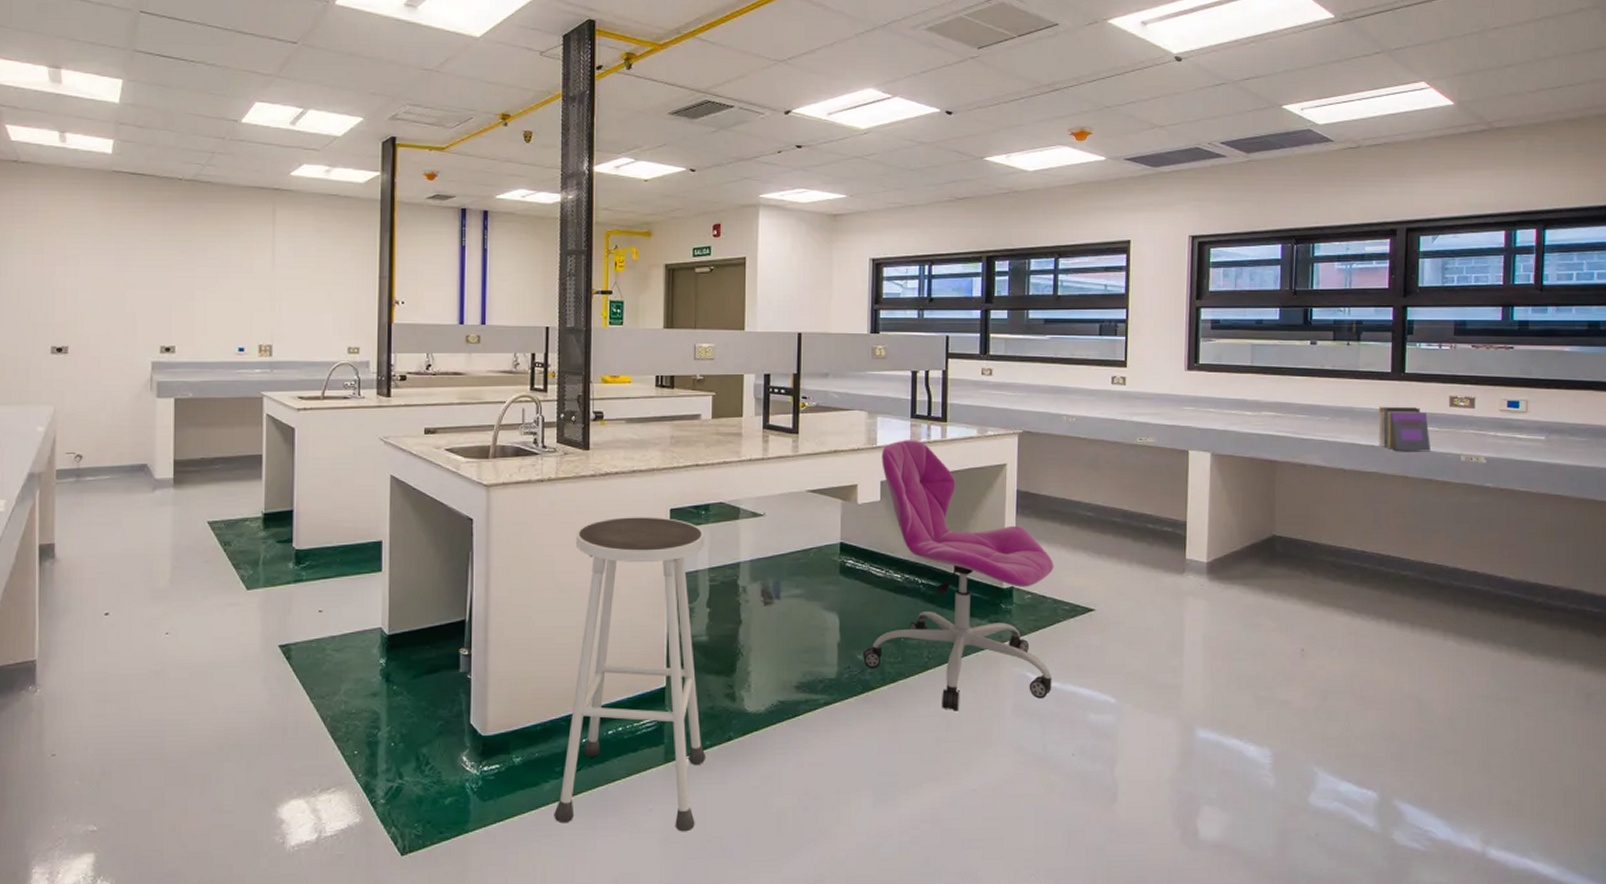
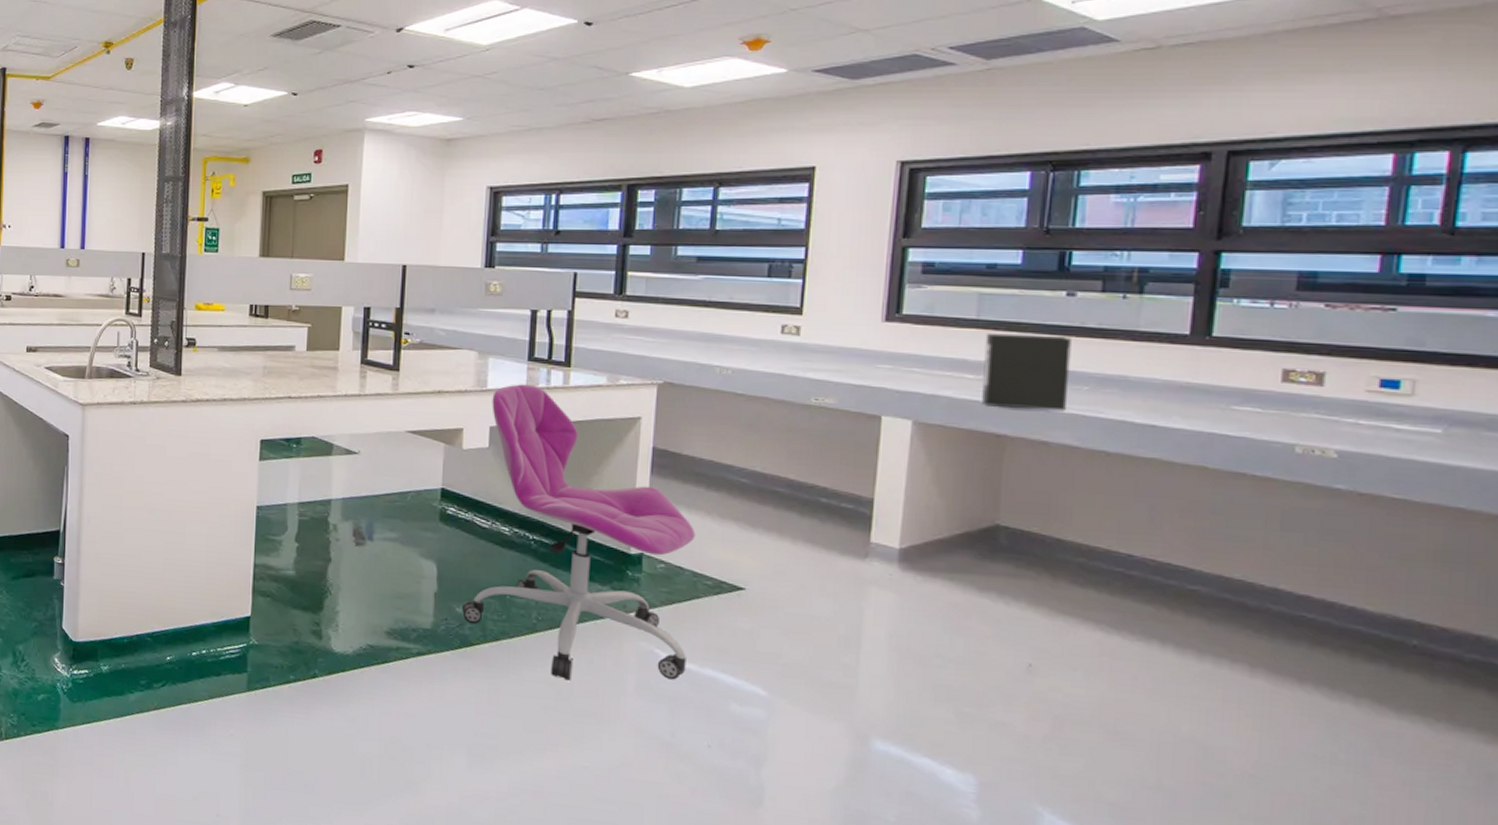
stool: present [554,517,706,832] -> none [138,444,295,762]
binder: none [1258,377,1316,438] -> present [982,333,1072,412]
books: present [1378,406,1430,452] -> none [1163,376,1247,439]

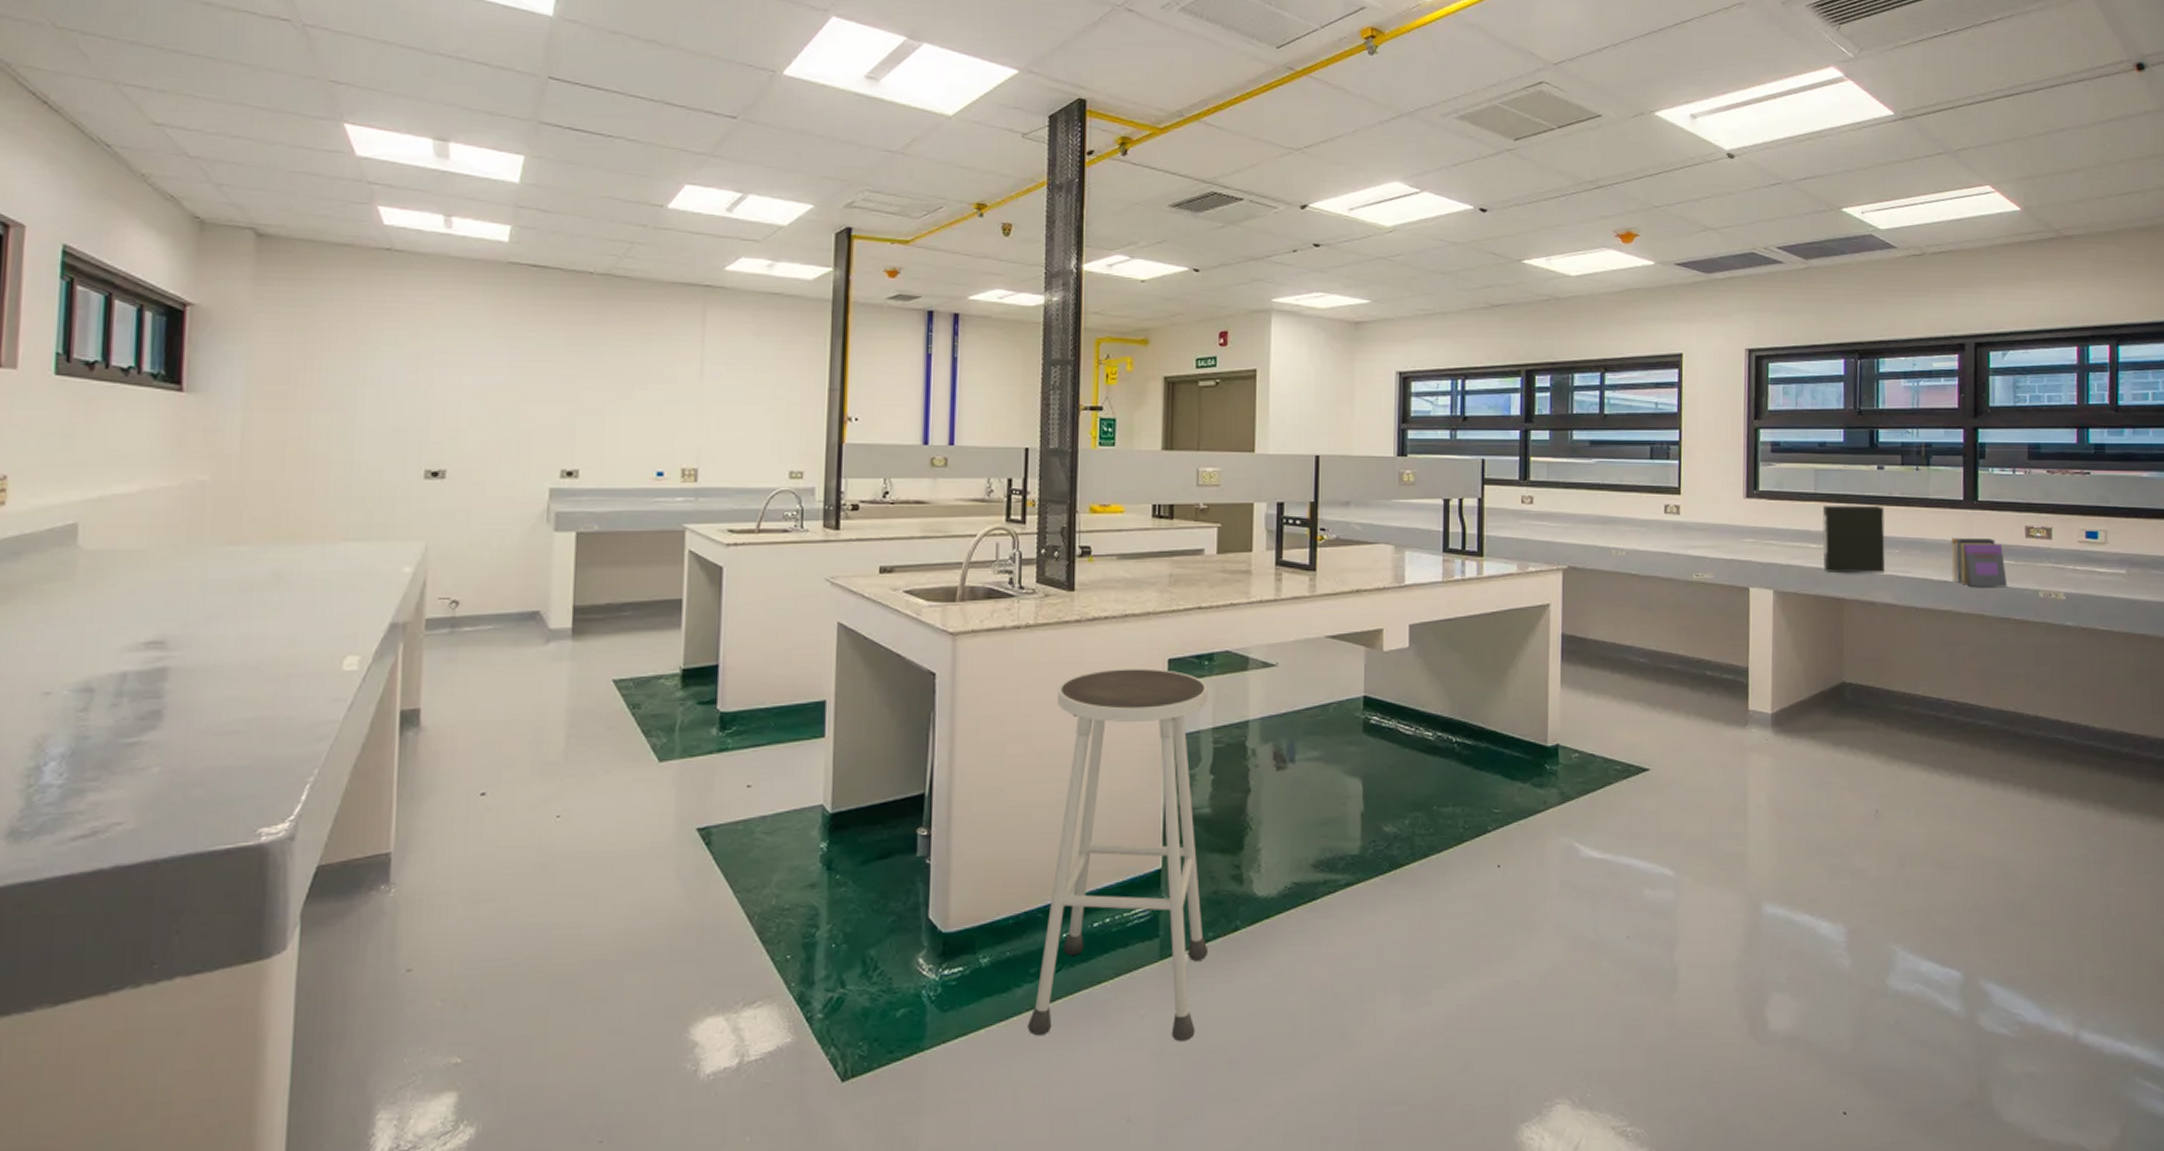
stool: none [138,444,295,762] -> present [1027,668,1209,1042]
office chair: present [462,384,696,681] -> none [1390,577,1604,890]
books: none [1163,376,1247,439] -> present [1951,537,2007,588]

